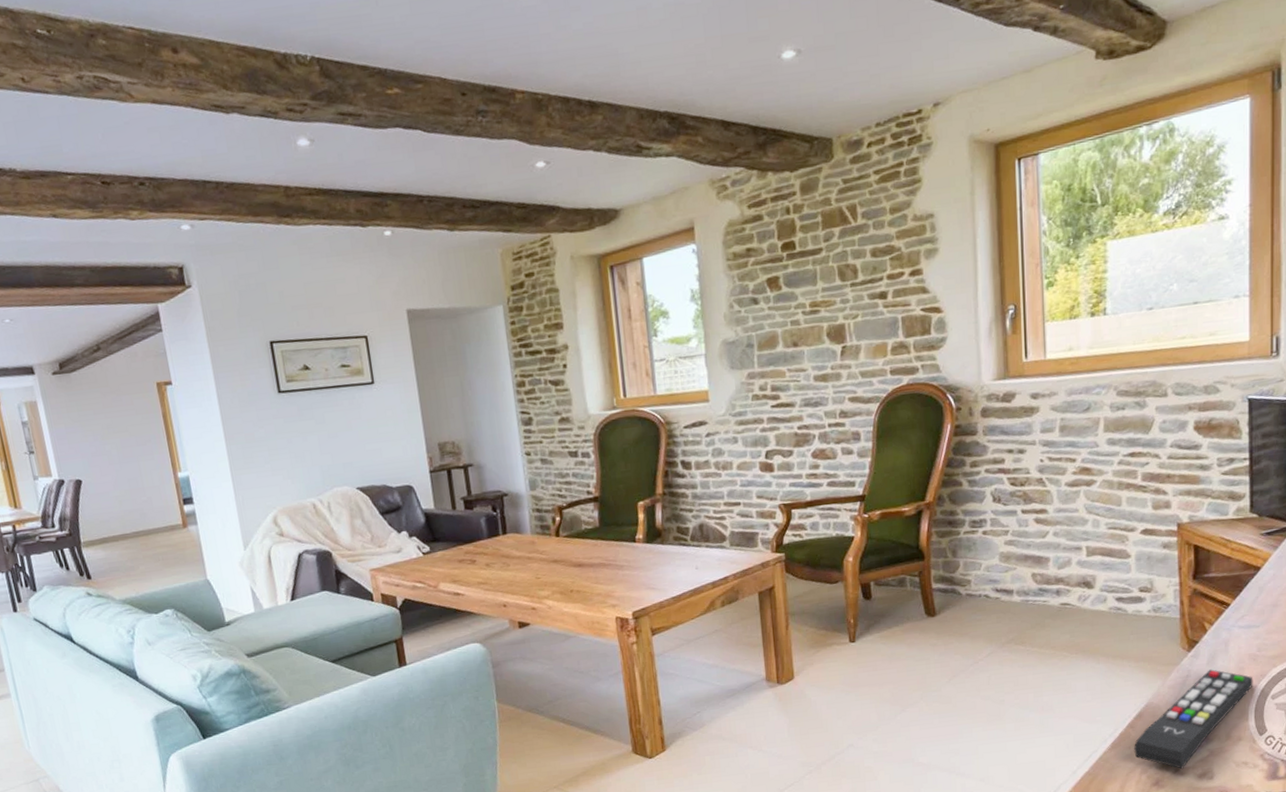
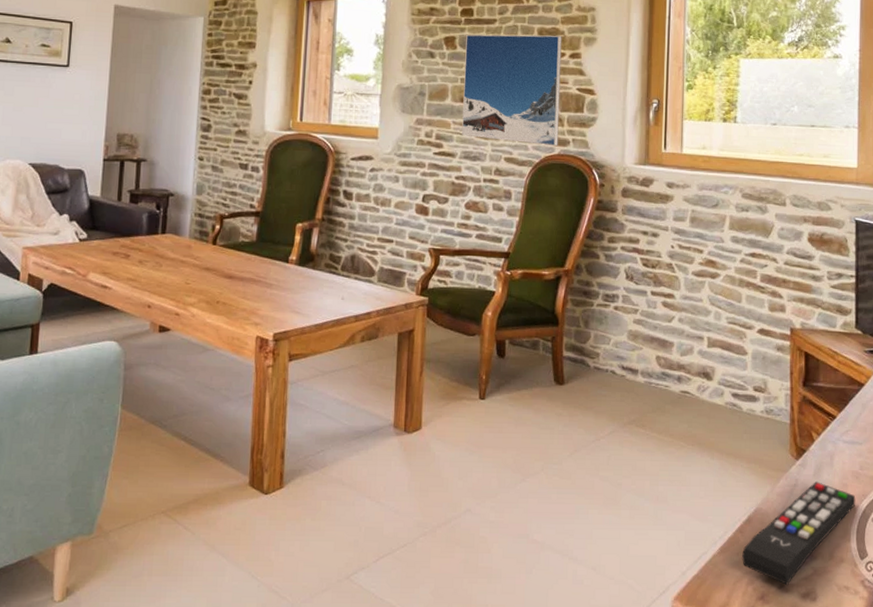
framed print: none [790,252,906,383] -> present [462,34,562,147]

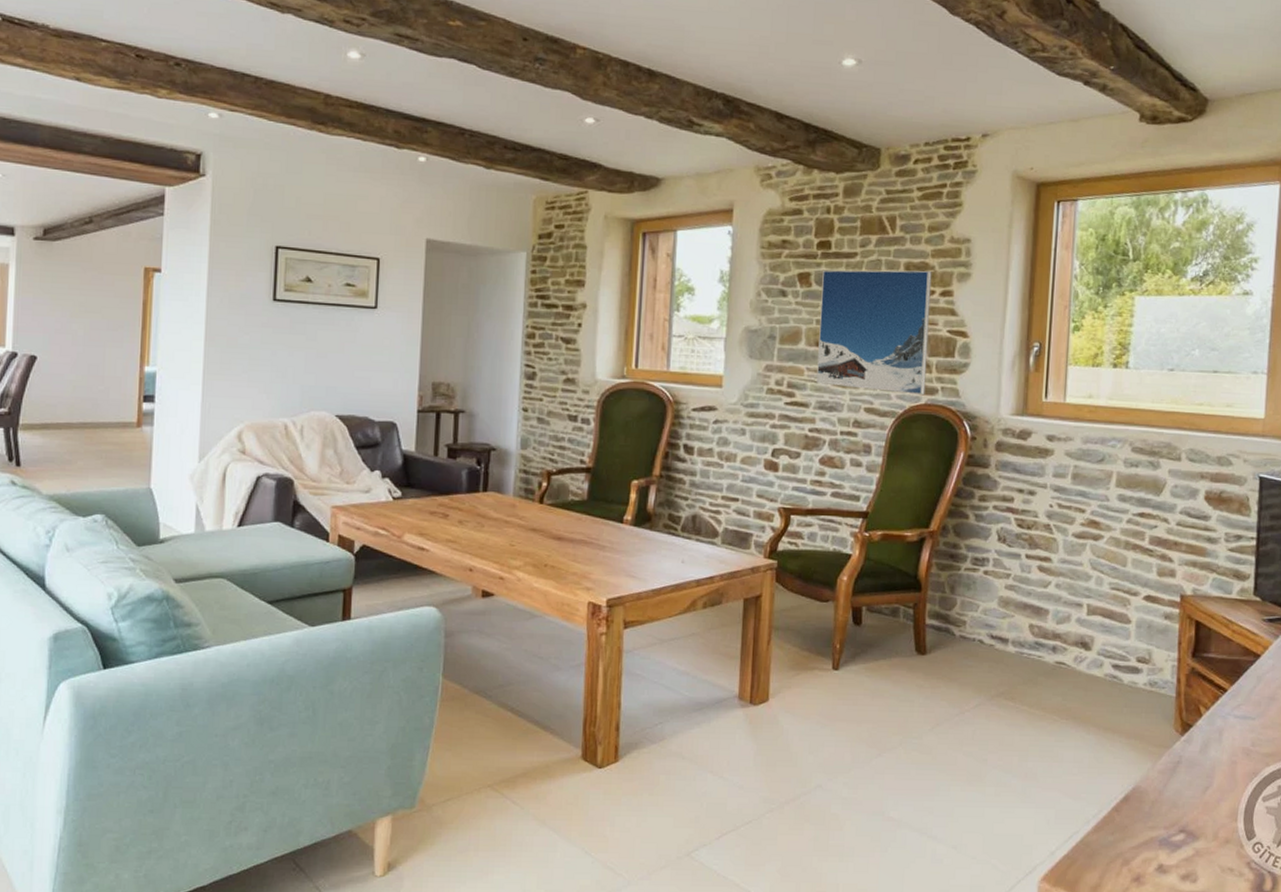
remote control: present [742,482,856,585] -> none [1117,758,1245,866]

